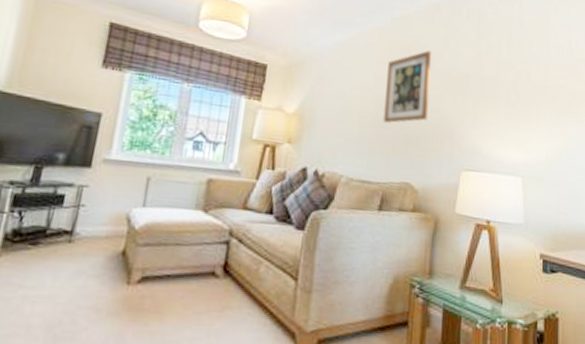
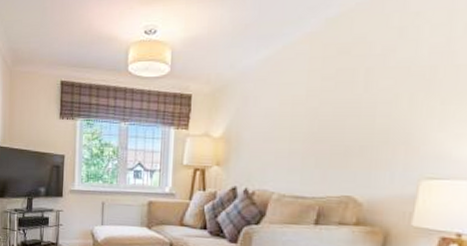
wall art: present [382,50,432,124] -> none [317,47,382,137]

